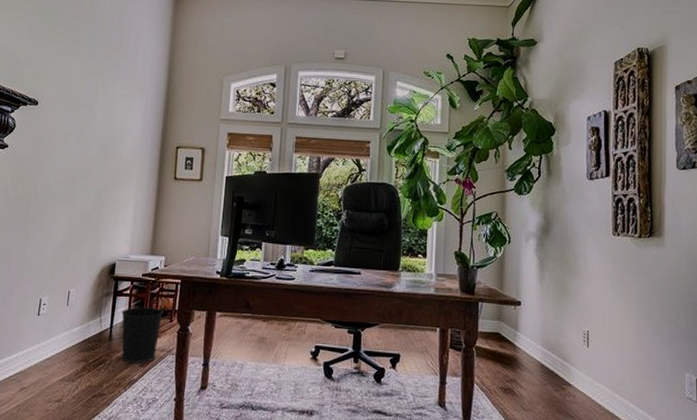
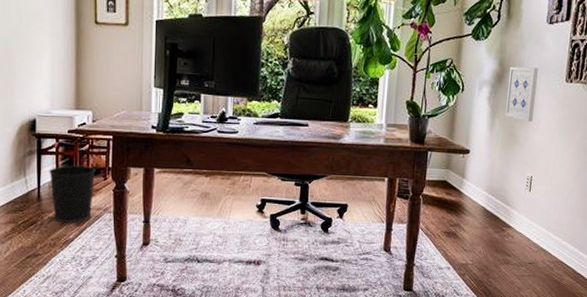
wall art: none [554,219,584,274] -> present [505,66,538,122]

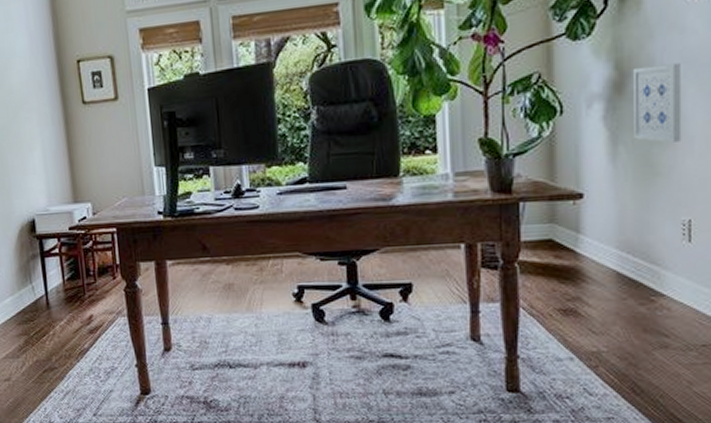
wastebasket: present [49,165,96,223] -> none [54,265,104,331]

